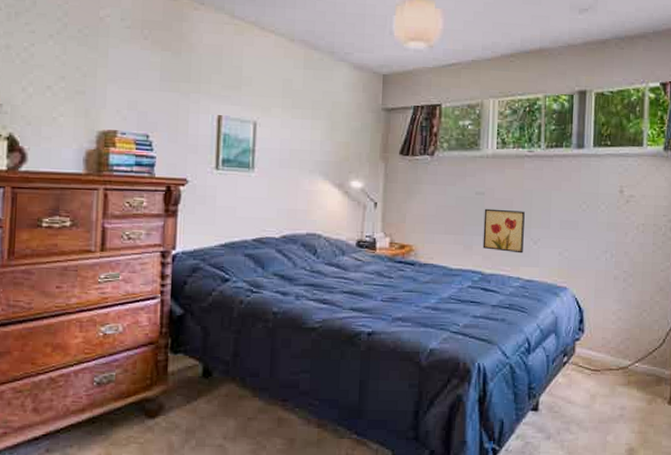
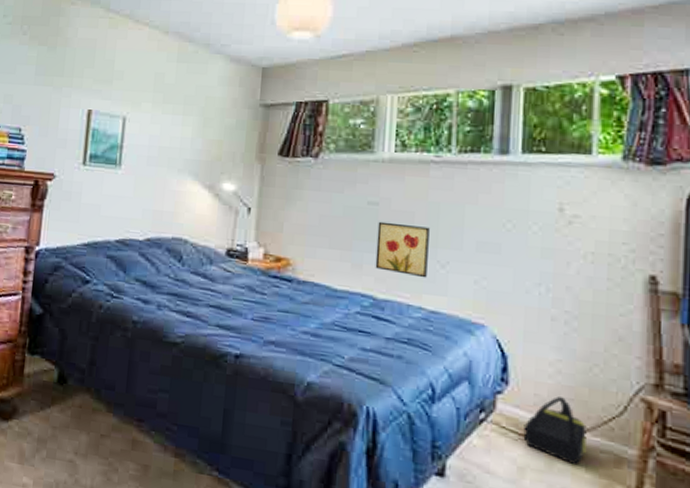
backpack: none [594,338,639,388] -> present [523,396,588,466]

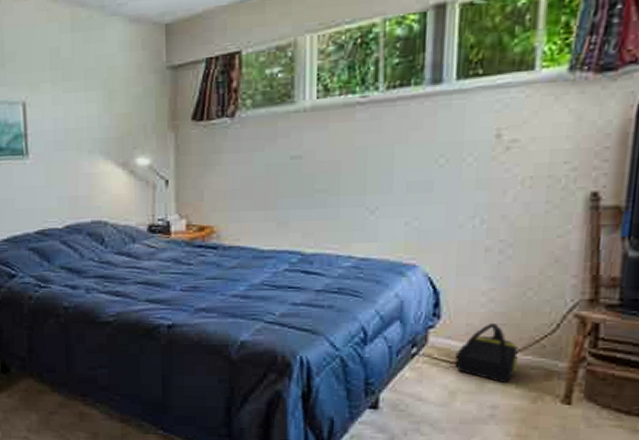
wall art: present [375,221,430,278] -> none [301,174,357,227]

